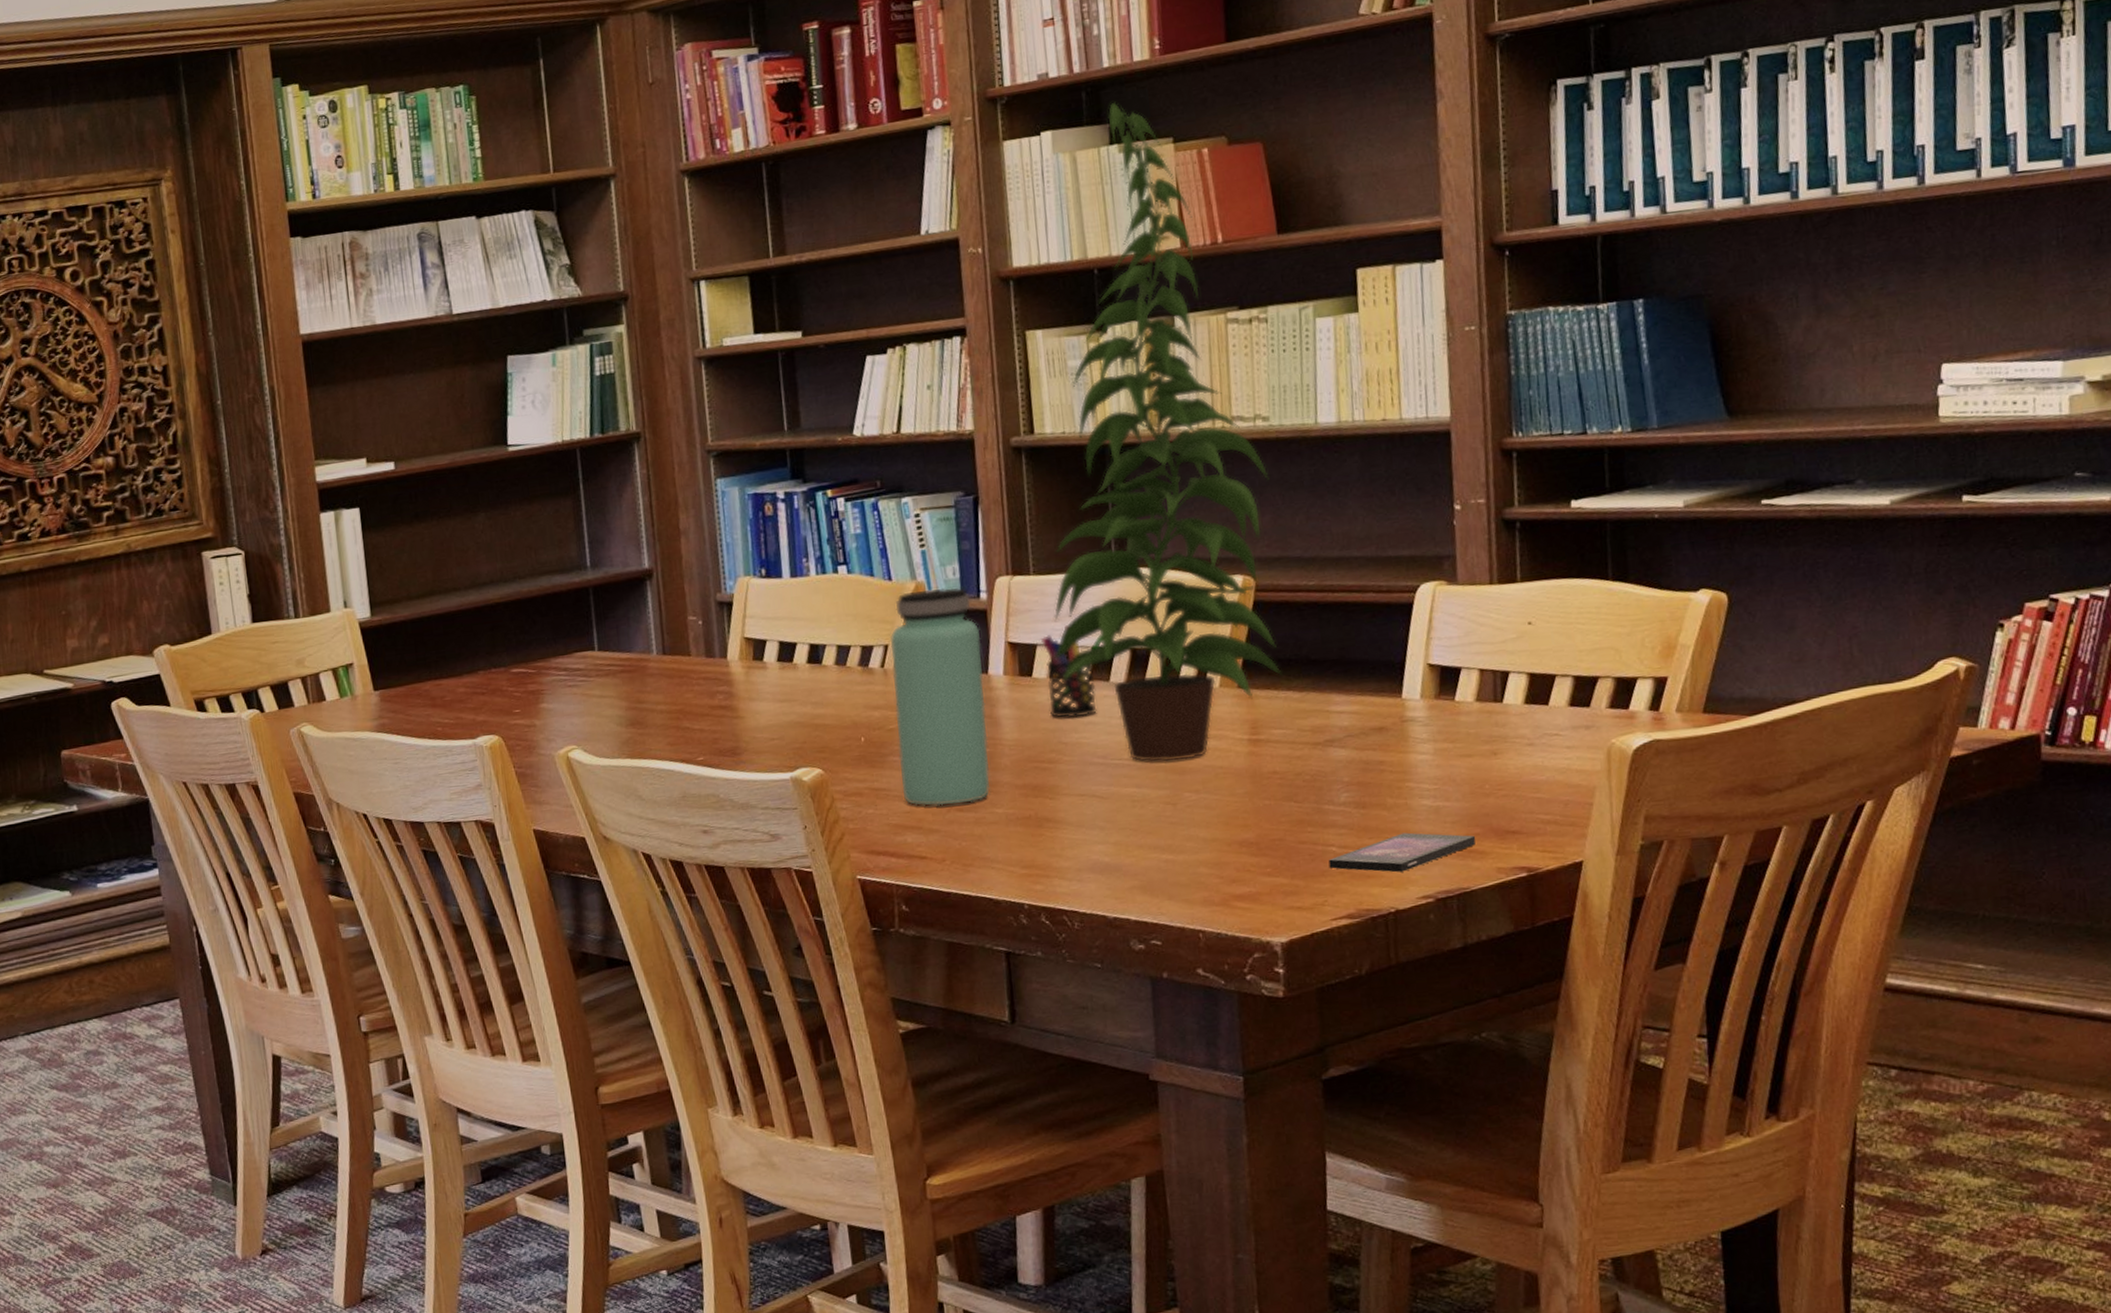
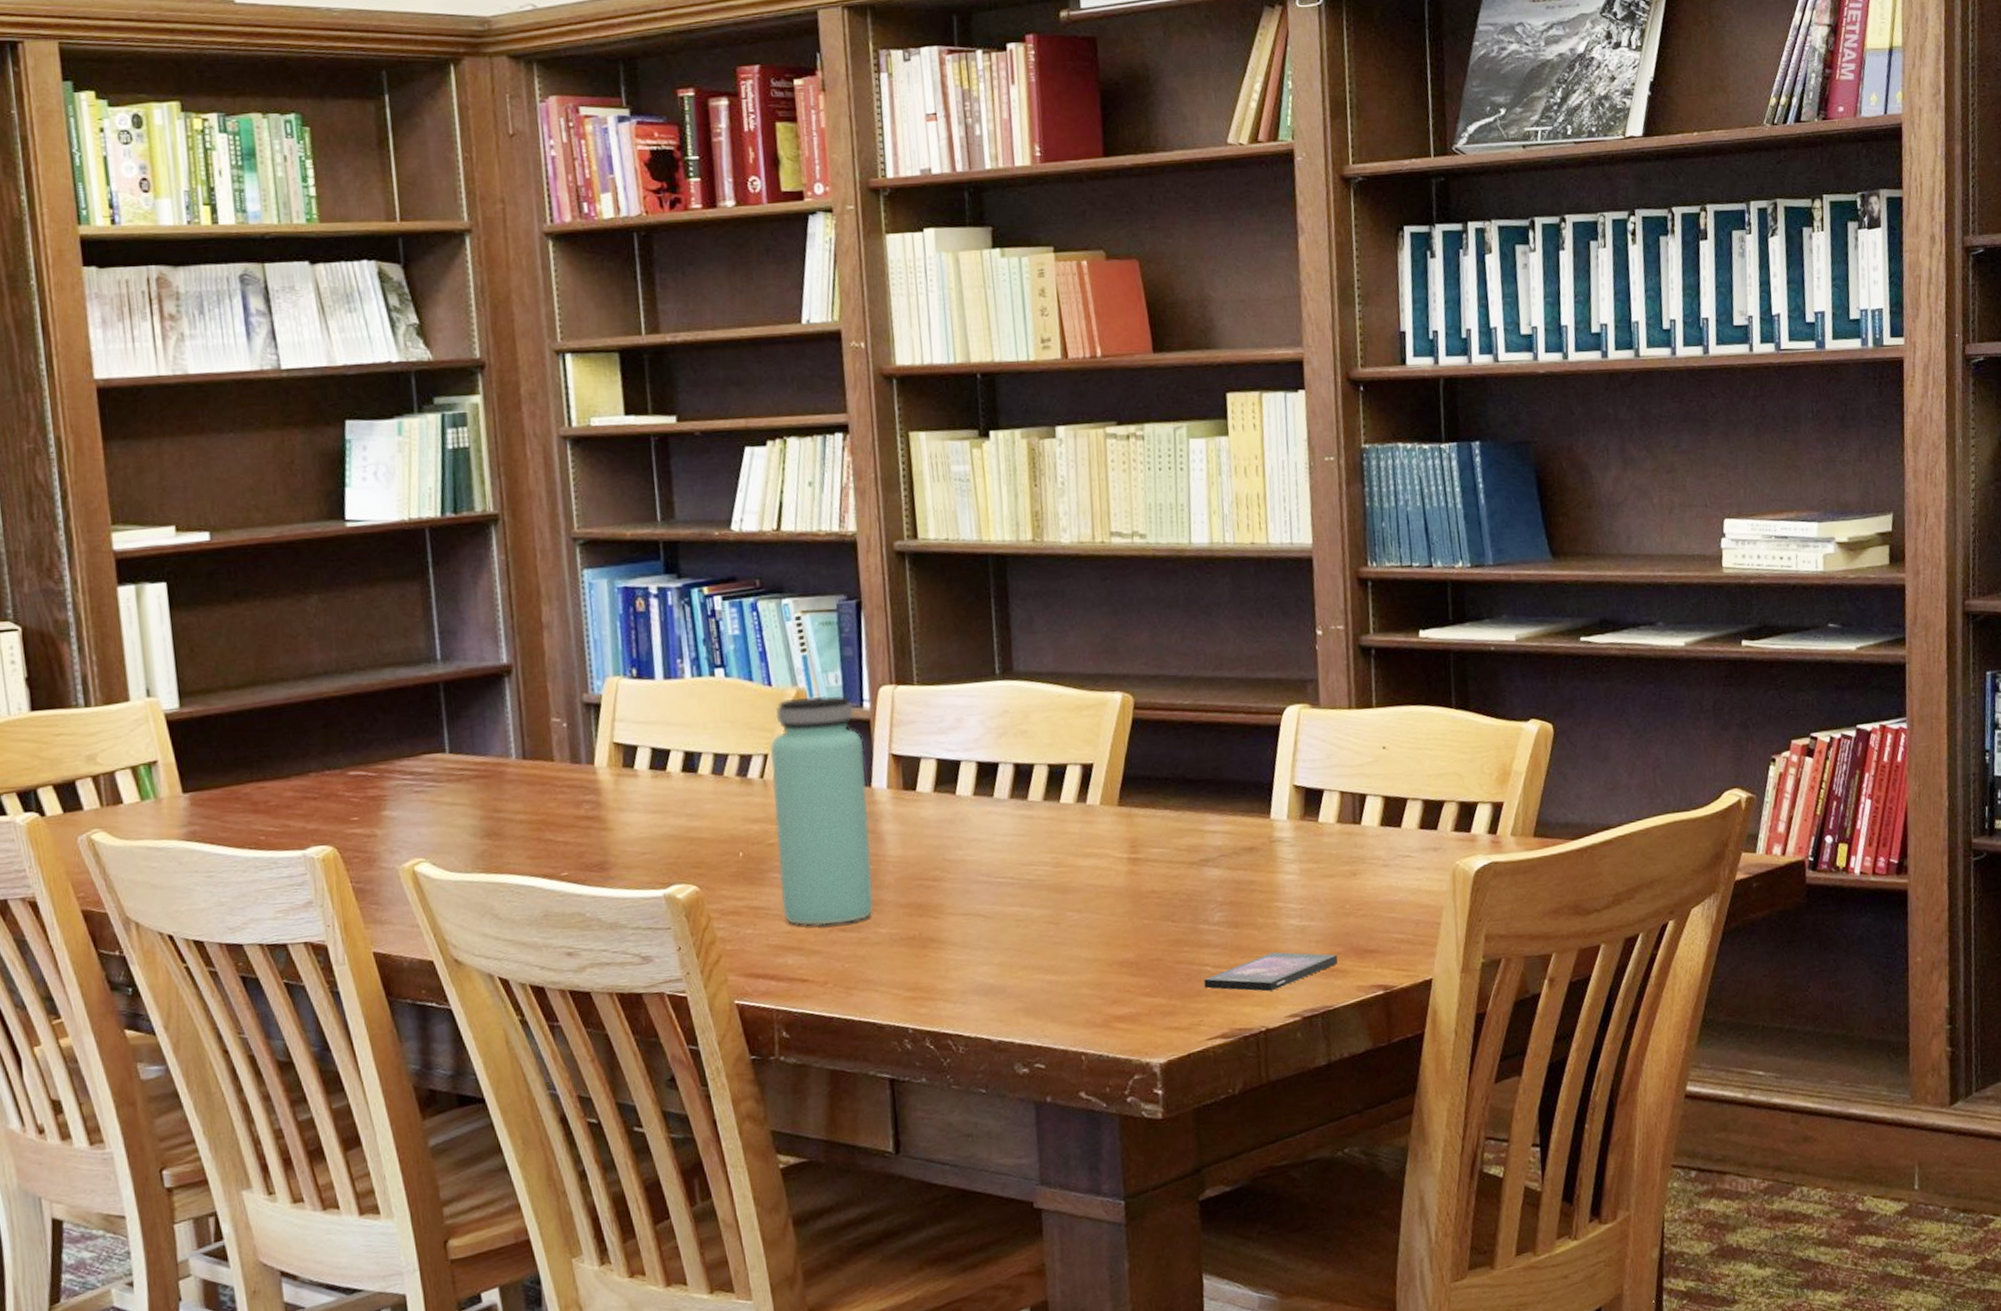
pen holder: present [1040,625,1103,718] -> none [924,738,987,834]
plant: present [1050,103,1282,762] -> none [934,206,1160,881]

